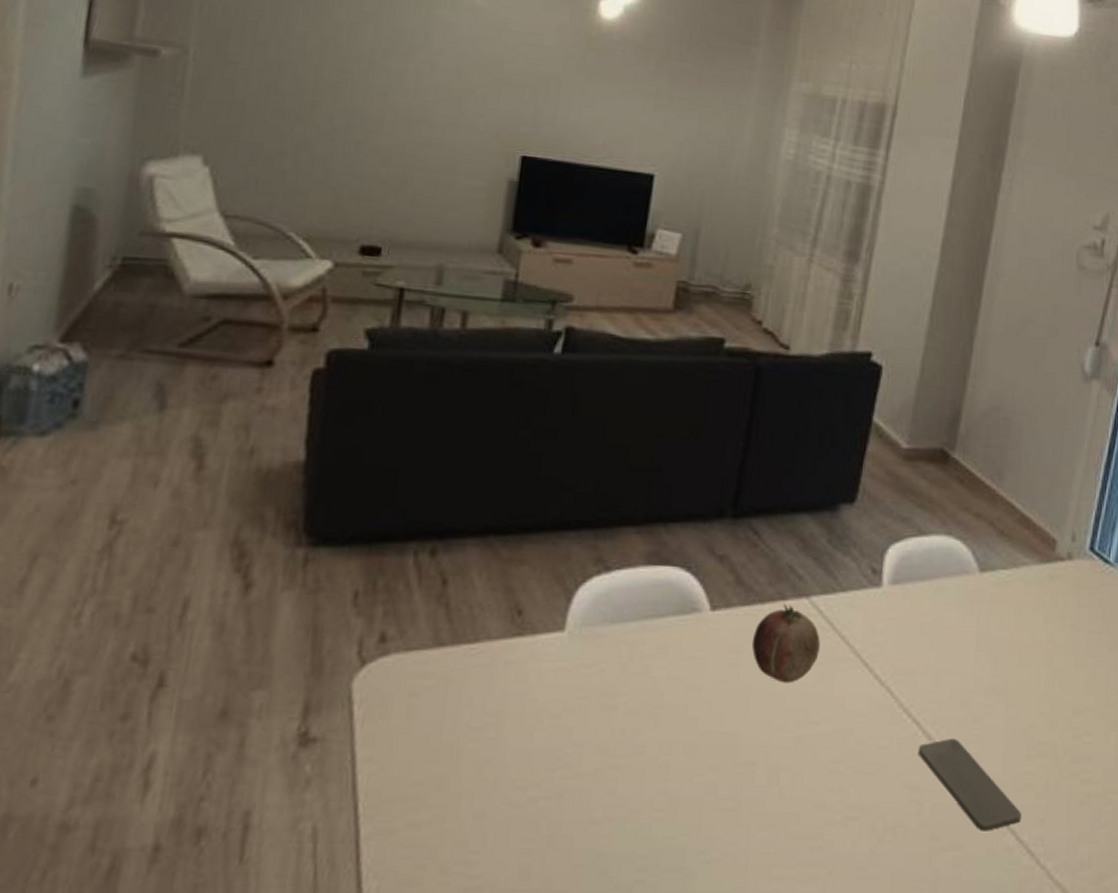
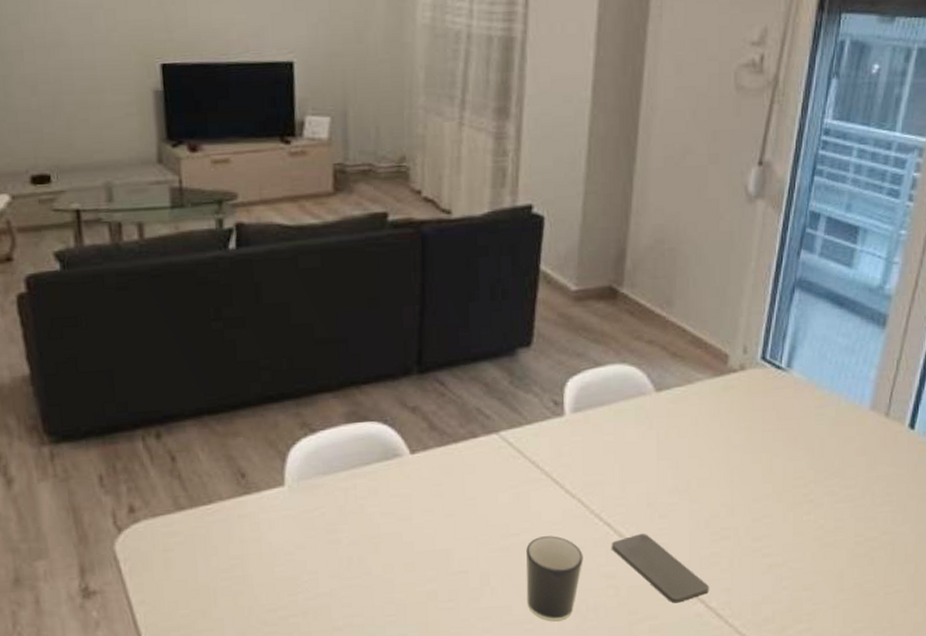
fruit: present [751,604,820,684] -> none [451,441,513,506]
mug: none [817,729,887,840] -> present [525,536,583,622]

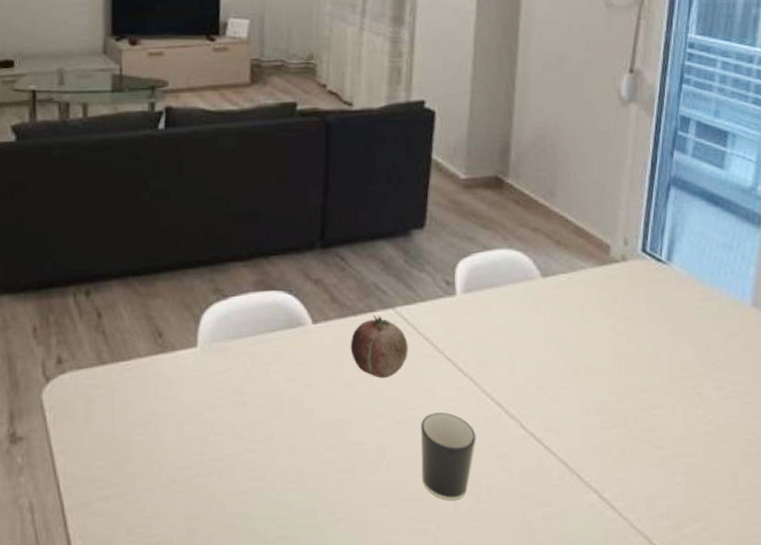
fruit: none [451,441,513,506] -> present [350,315,408,379]
phone: present [611,534,709,603] -> none [503,417,601,491]

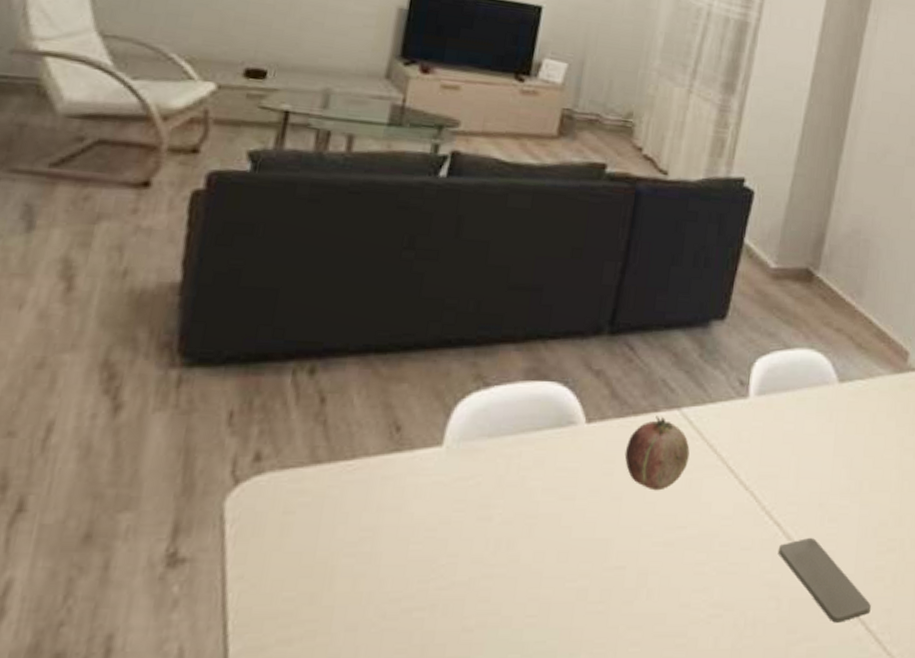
mug: present [420,413,476,501] -> none [683,532,749,637]
phone: none [503,417,601,491] -> present [778,538,871,623]

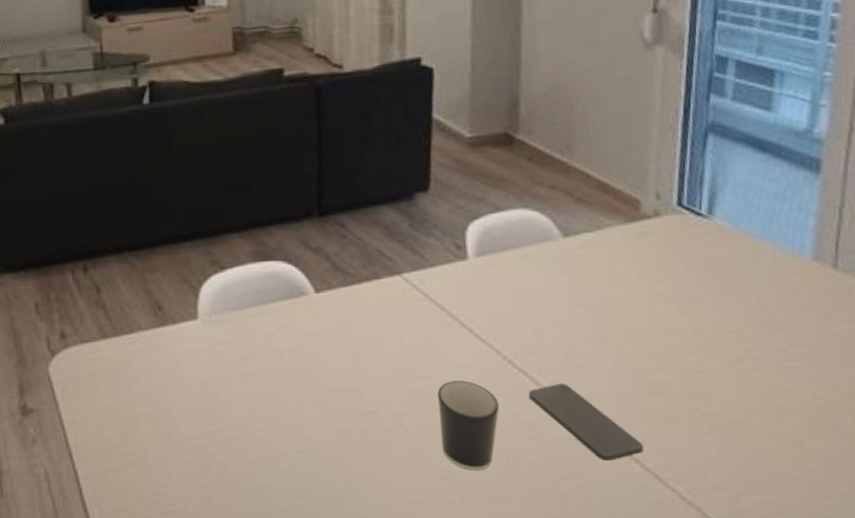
fruit: present [624,416,690,491] -> none [356,282,420,347]
mug: none [683,532,749,637] -> present [437,381,500,471]

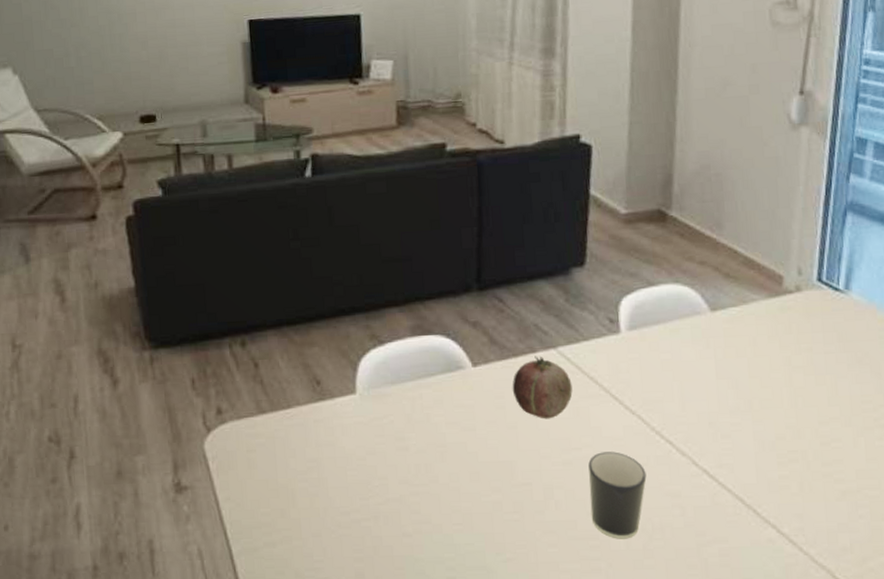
fruit: none [356,282,420,347] -> present [512,356,573,419]
phone: present [528,384,643,461] -> none [674,453,780,527]

